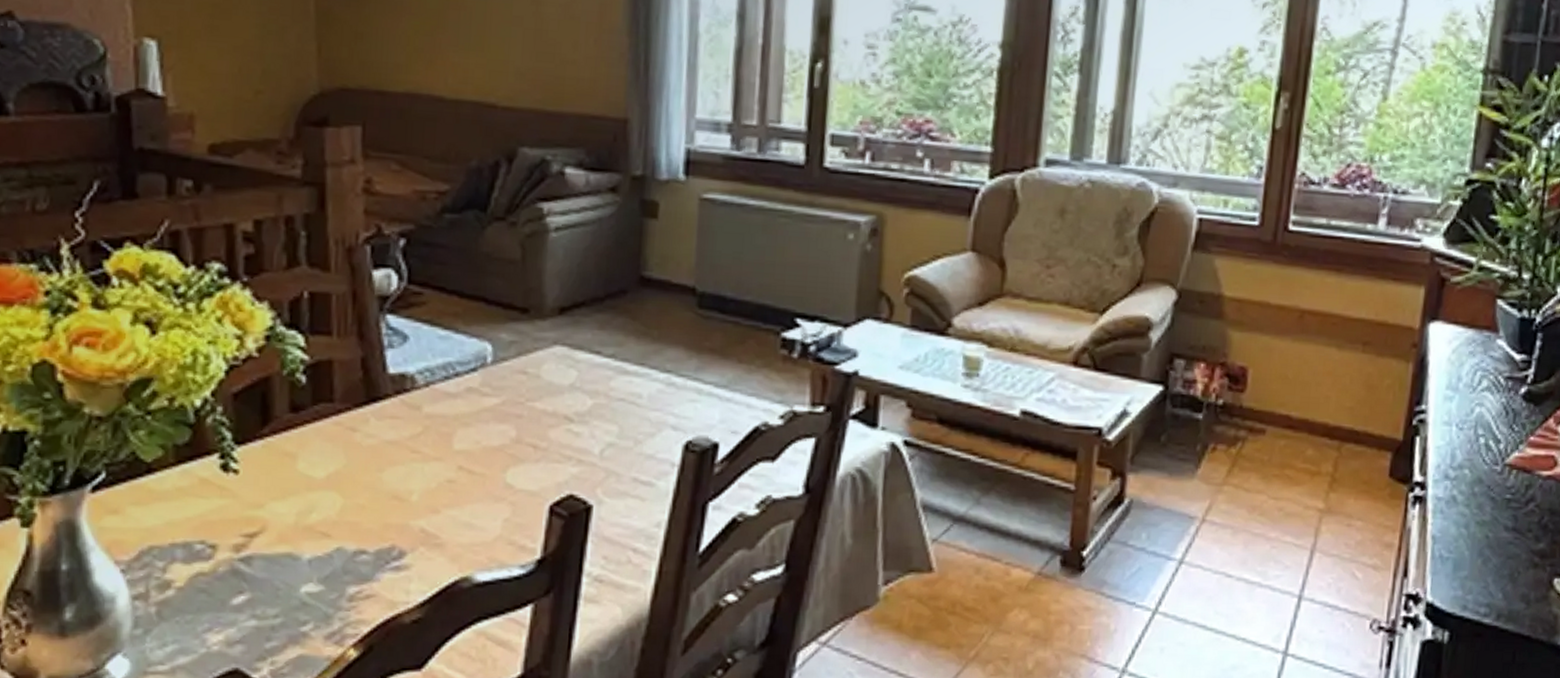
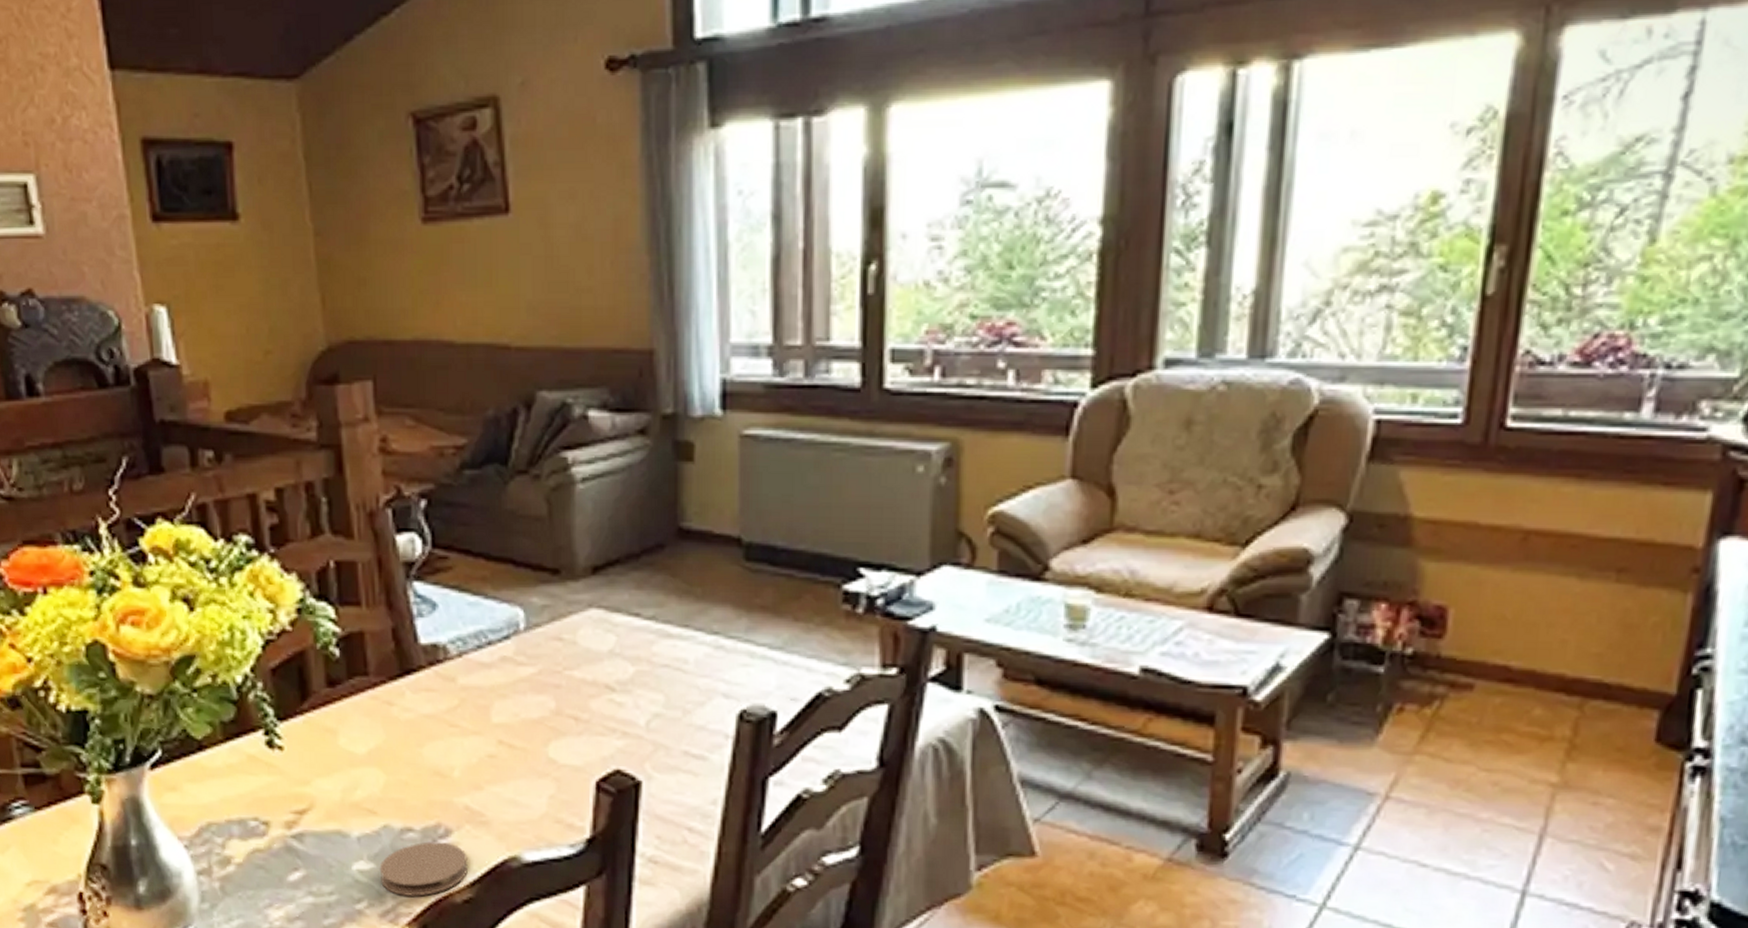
coaster: none [328,563,419,618] -> present [379,841,468,897]

